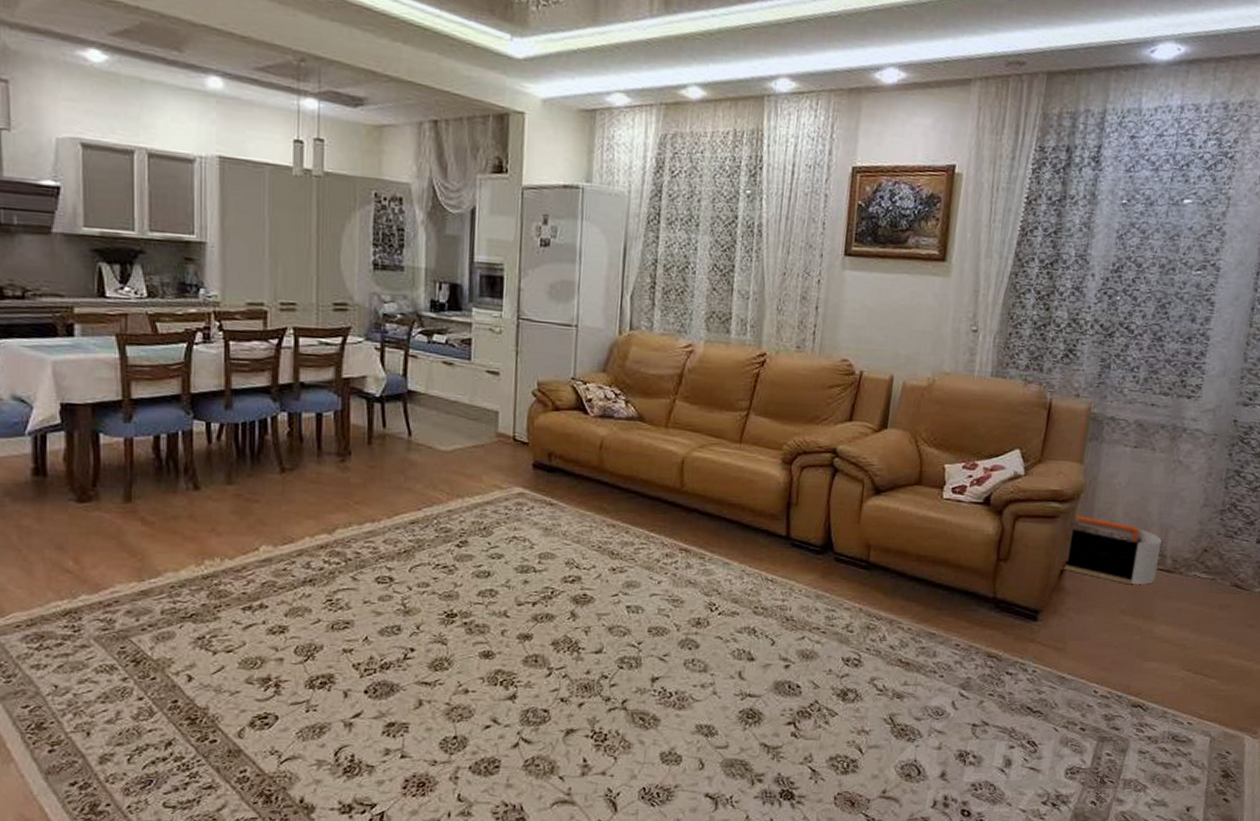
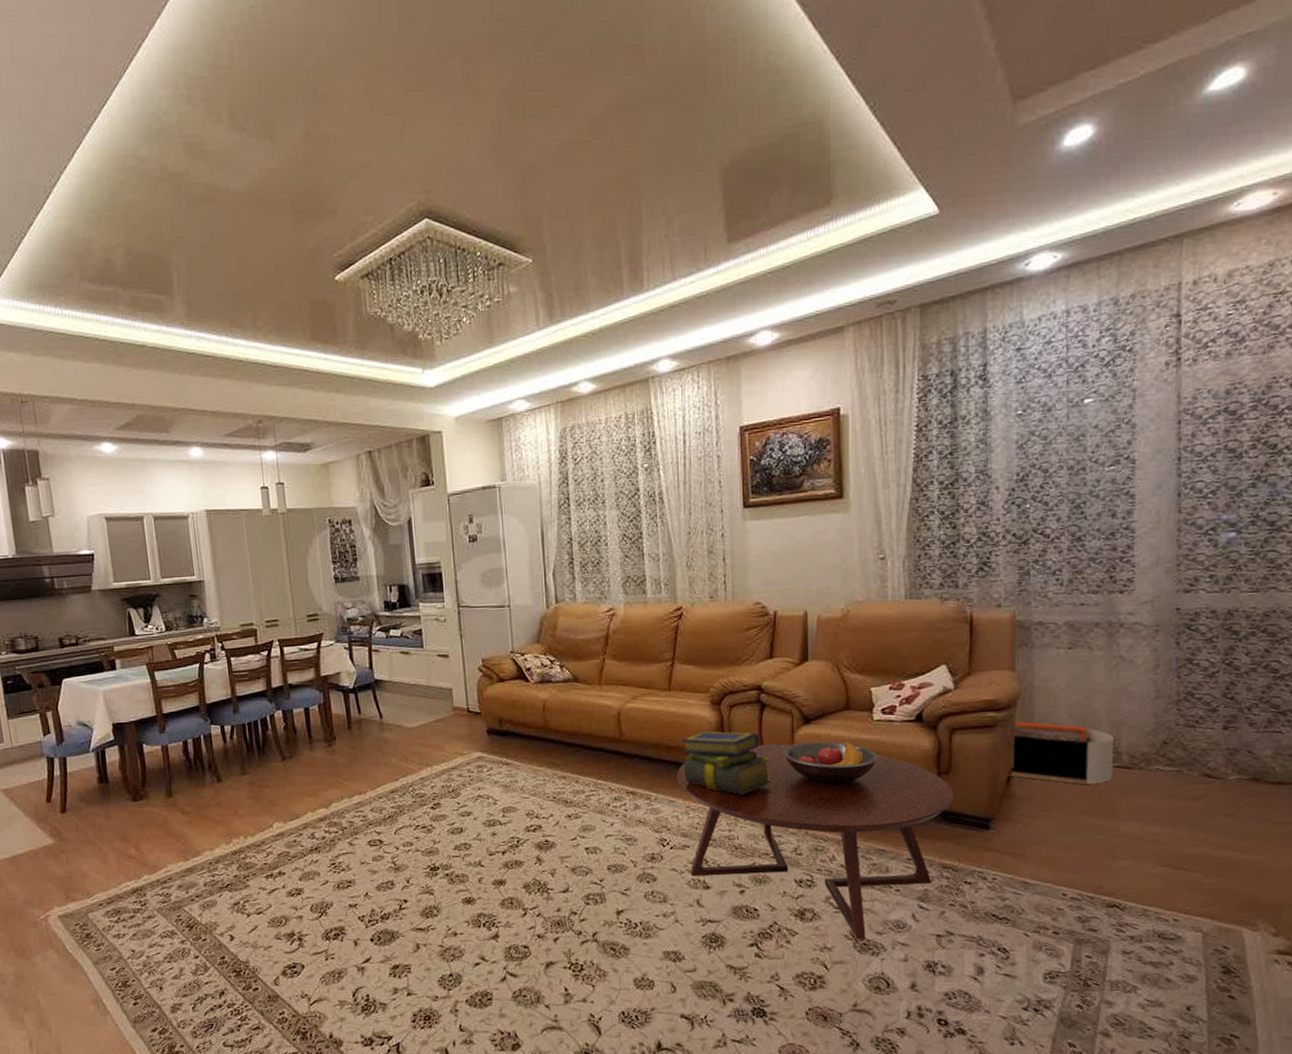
coffee table: none [735,511,1009,725] -> present [677,743,953,940]
stack of books: none [743,491,835,563] -> present [681,730,772,794]
fruit bowl: none [848,514,942,561] -> present [782,741,878,784]

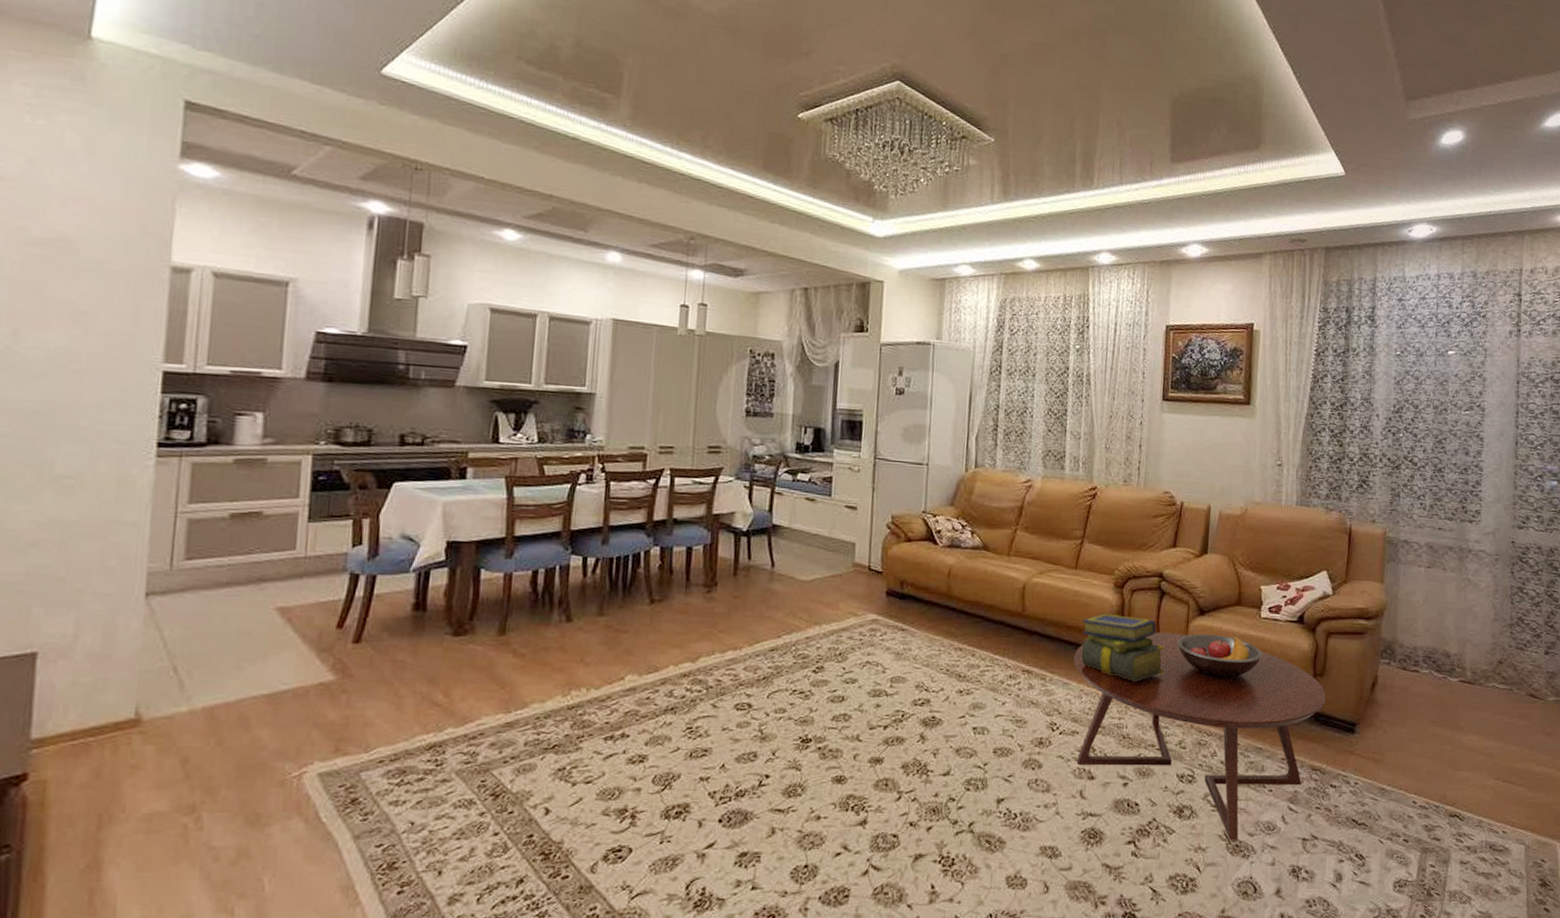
storage bin: present [1008,721,1114,785] -> none [1373,630,1460,697]

